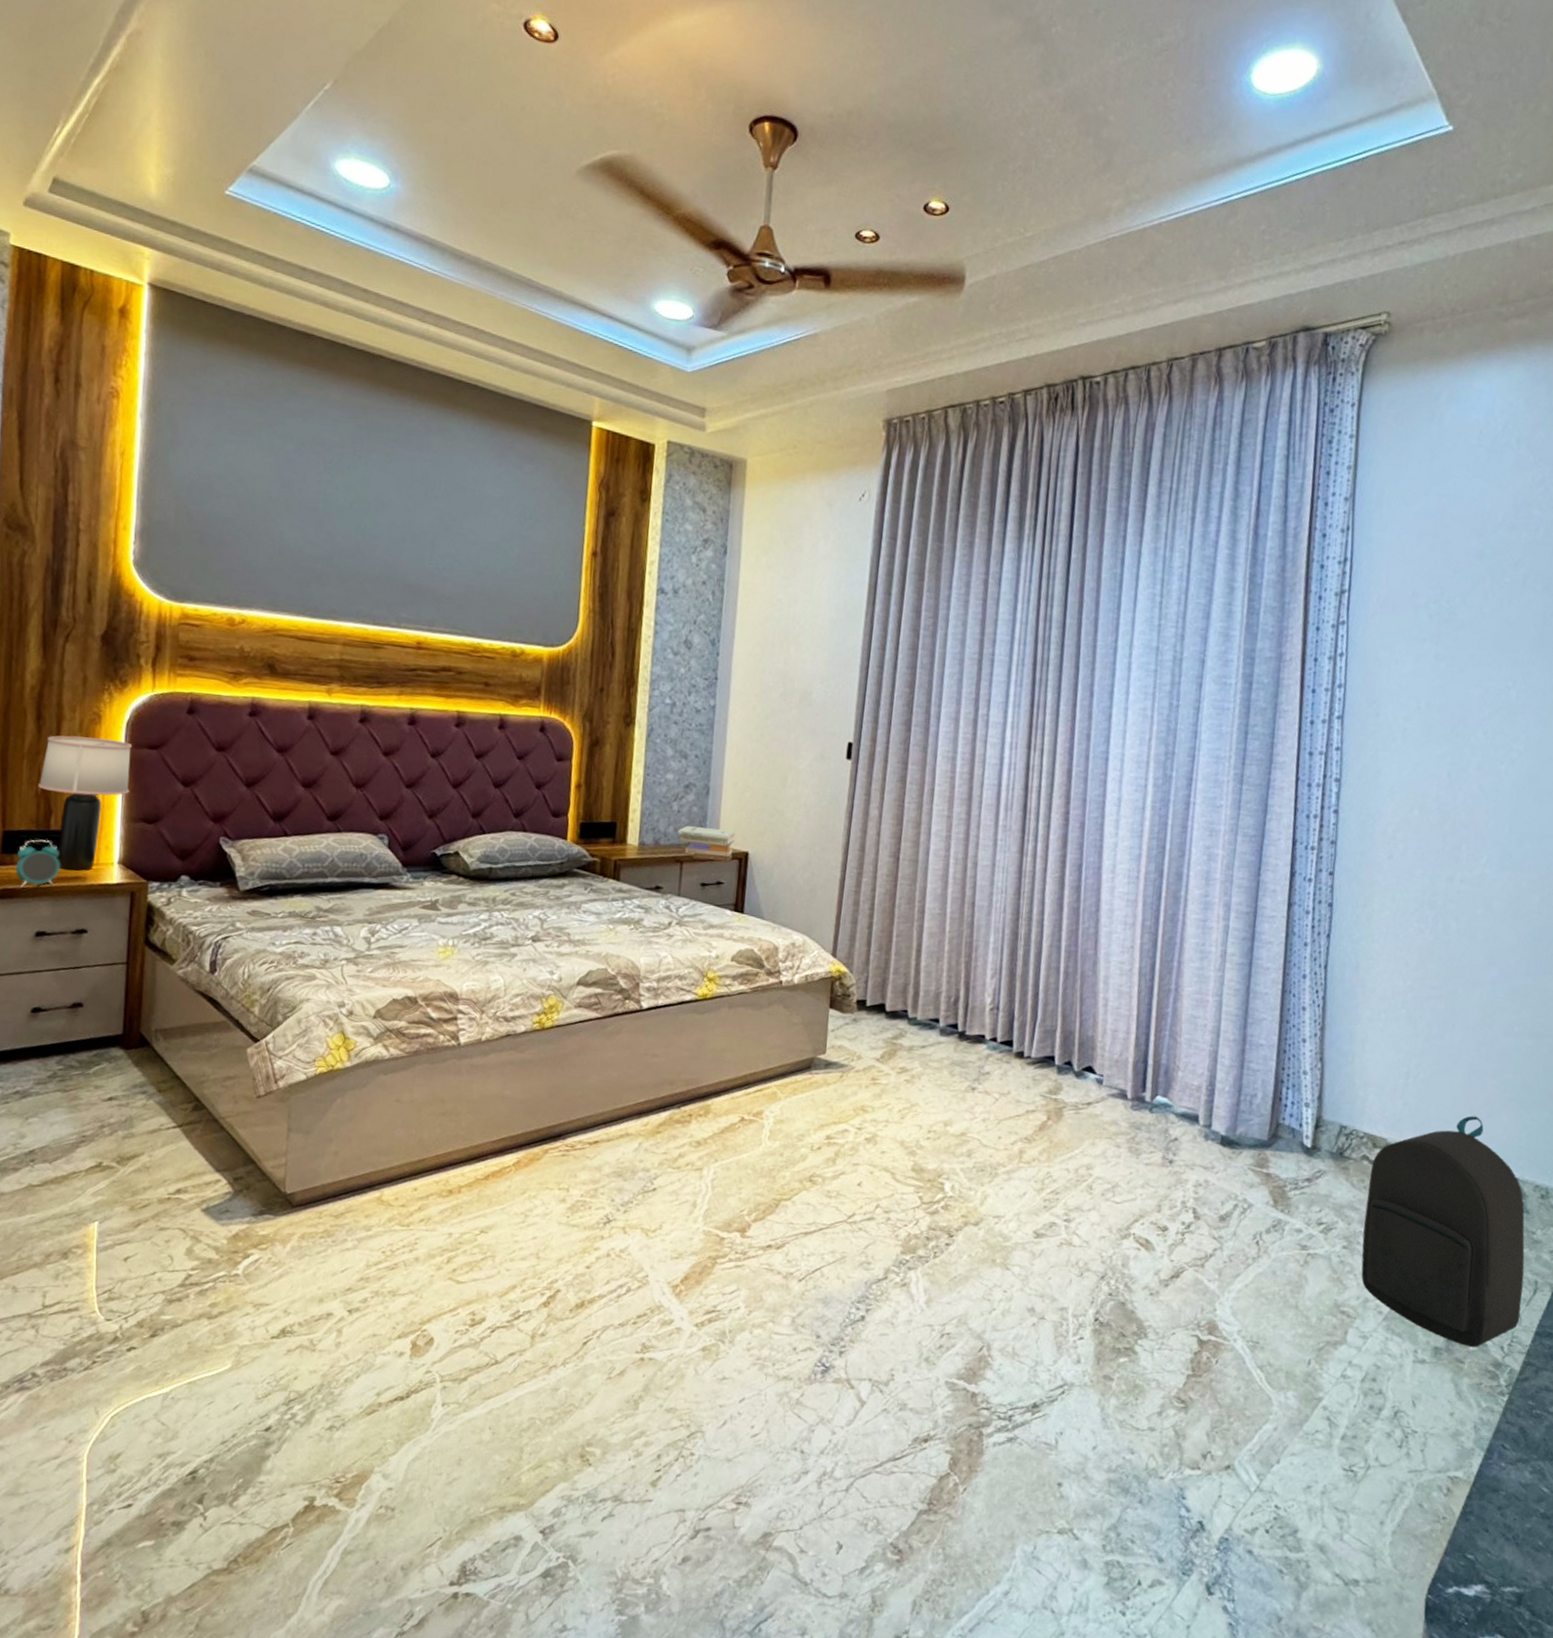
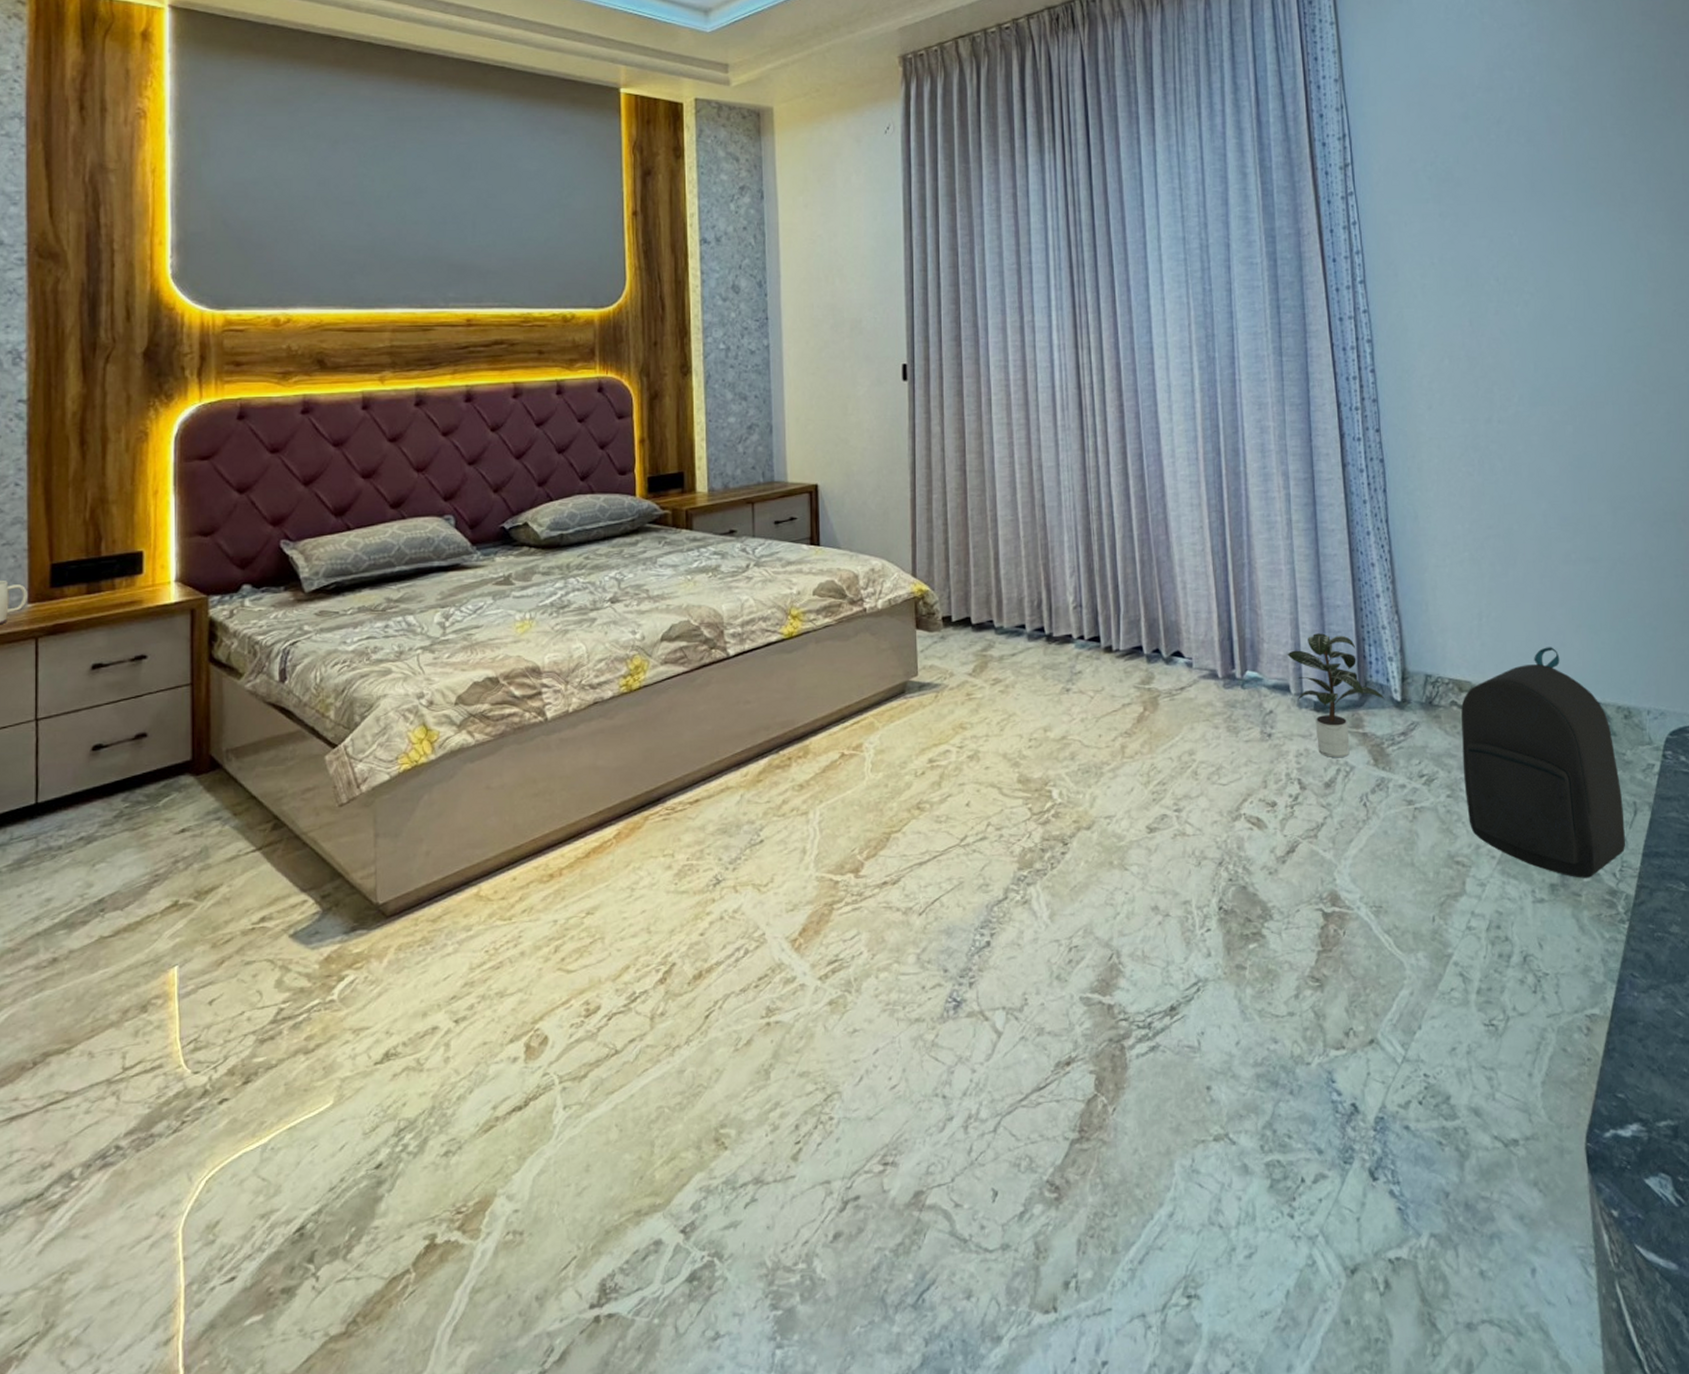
alarm clock: present [14,839,60,889] -> none [65,568,114,622]
table lamp: present [37,735,132,871] -> none [85,456,183,596]
books: present [677,825,735,862] -> none [745,464,803,498]
potted plant: none [1200,1068,1295,1194] -> present [1286,633,1385,758]

